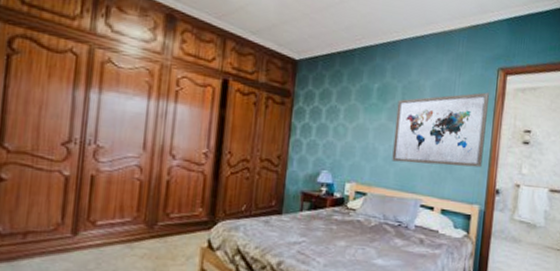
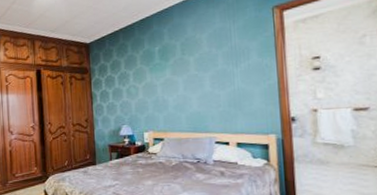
wall art: present [392,92,489,168] -> none [178,31,272,108]

